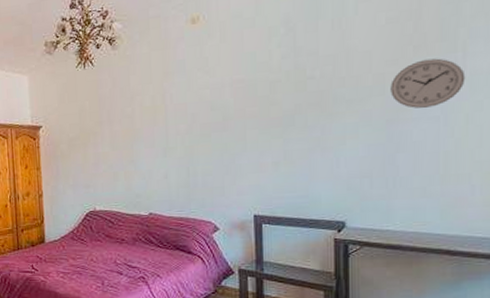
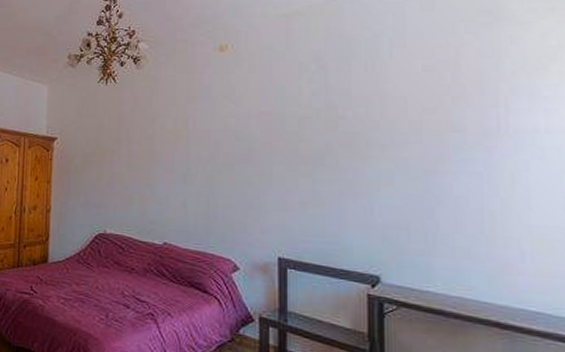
wall clock: present [390,58,466,108] -> none [428,111,509,161]

